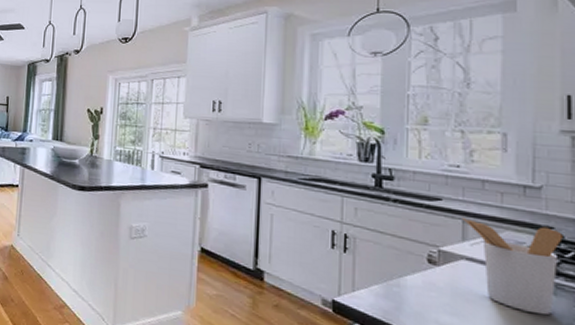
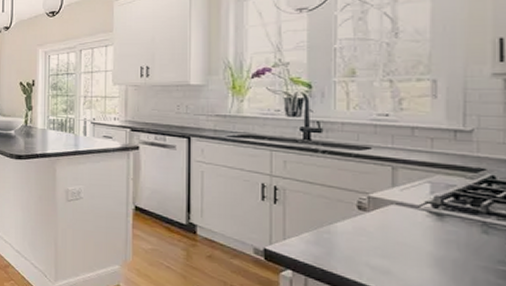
utensil holder: present [462,217,563,316] -> none [392,164,495,254]

